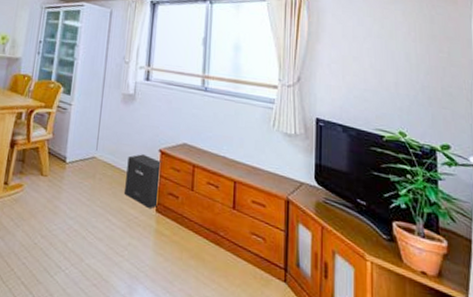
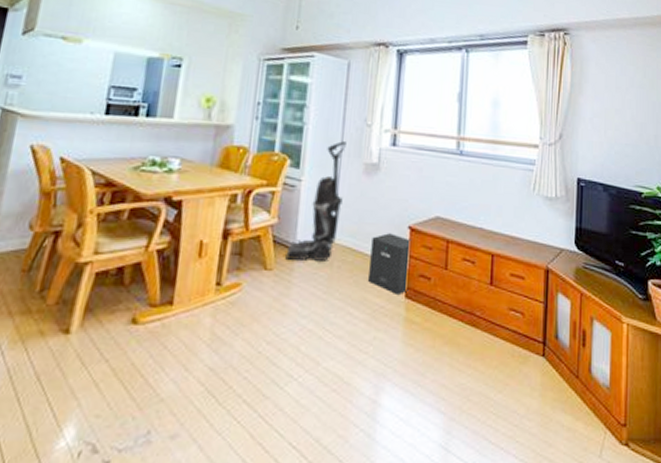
vacuum cleaner: none [58,74,108,173] -> present [285,141,346,261]

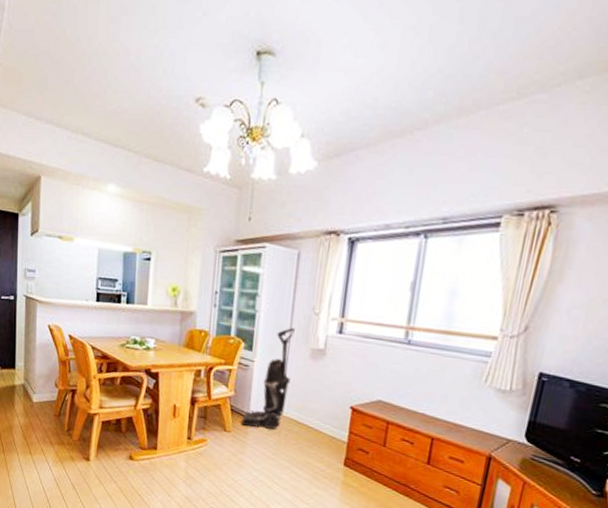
speaker: present [368,233,412,296] -> none [311,411,353,464]

